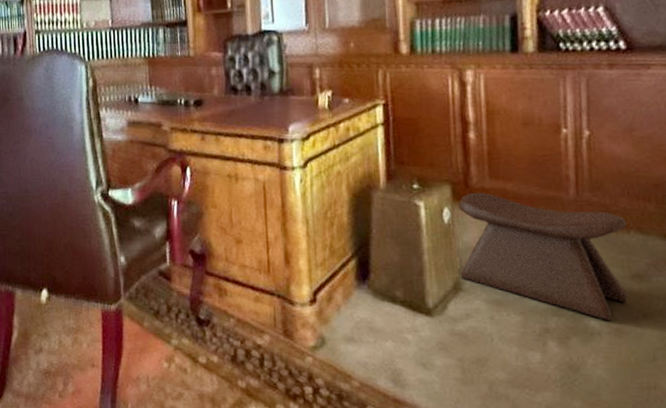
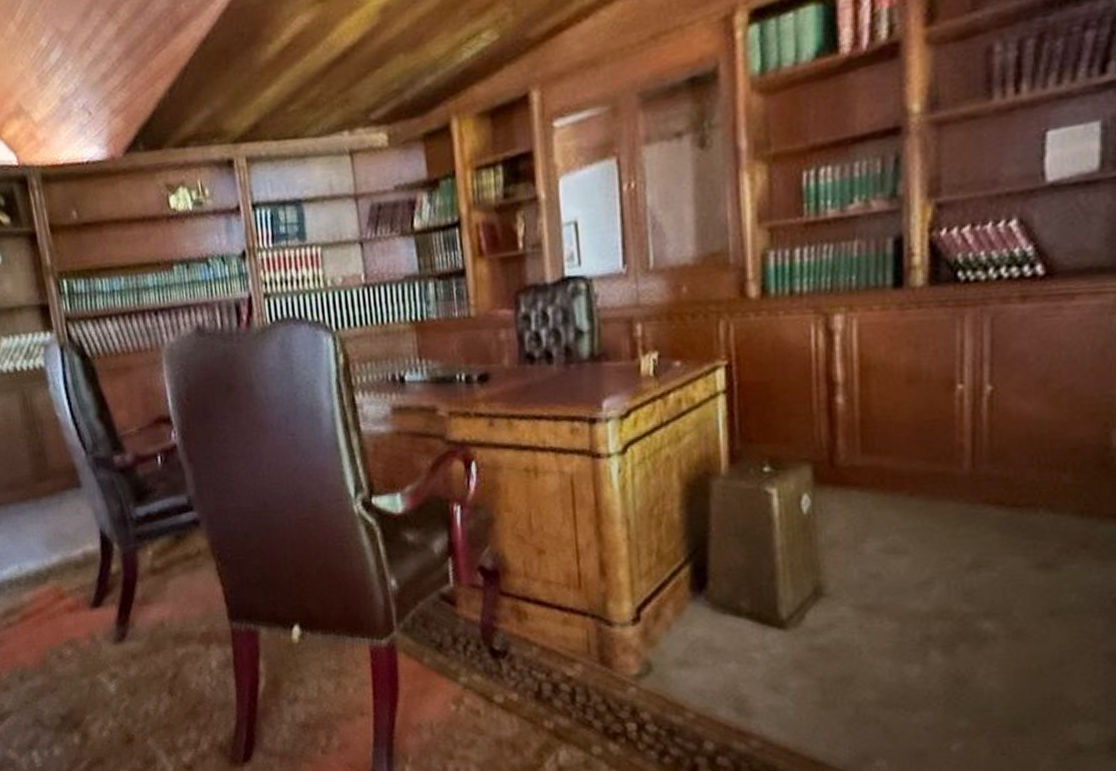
stool: present [458,192,629,320] -> none [821,472,1034,621]

